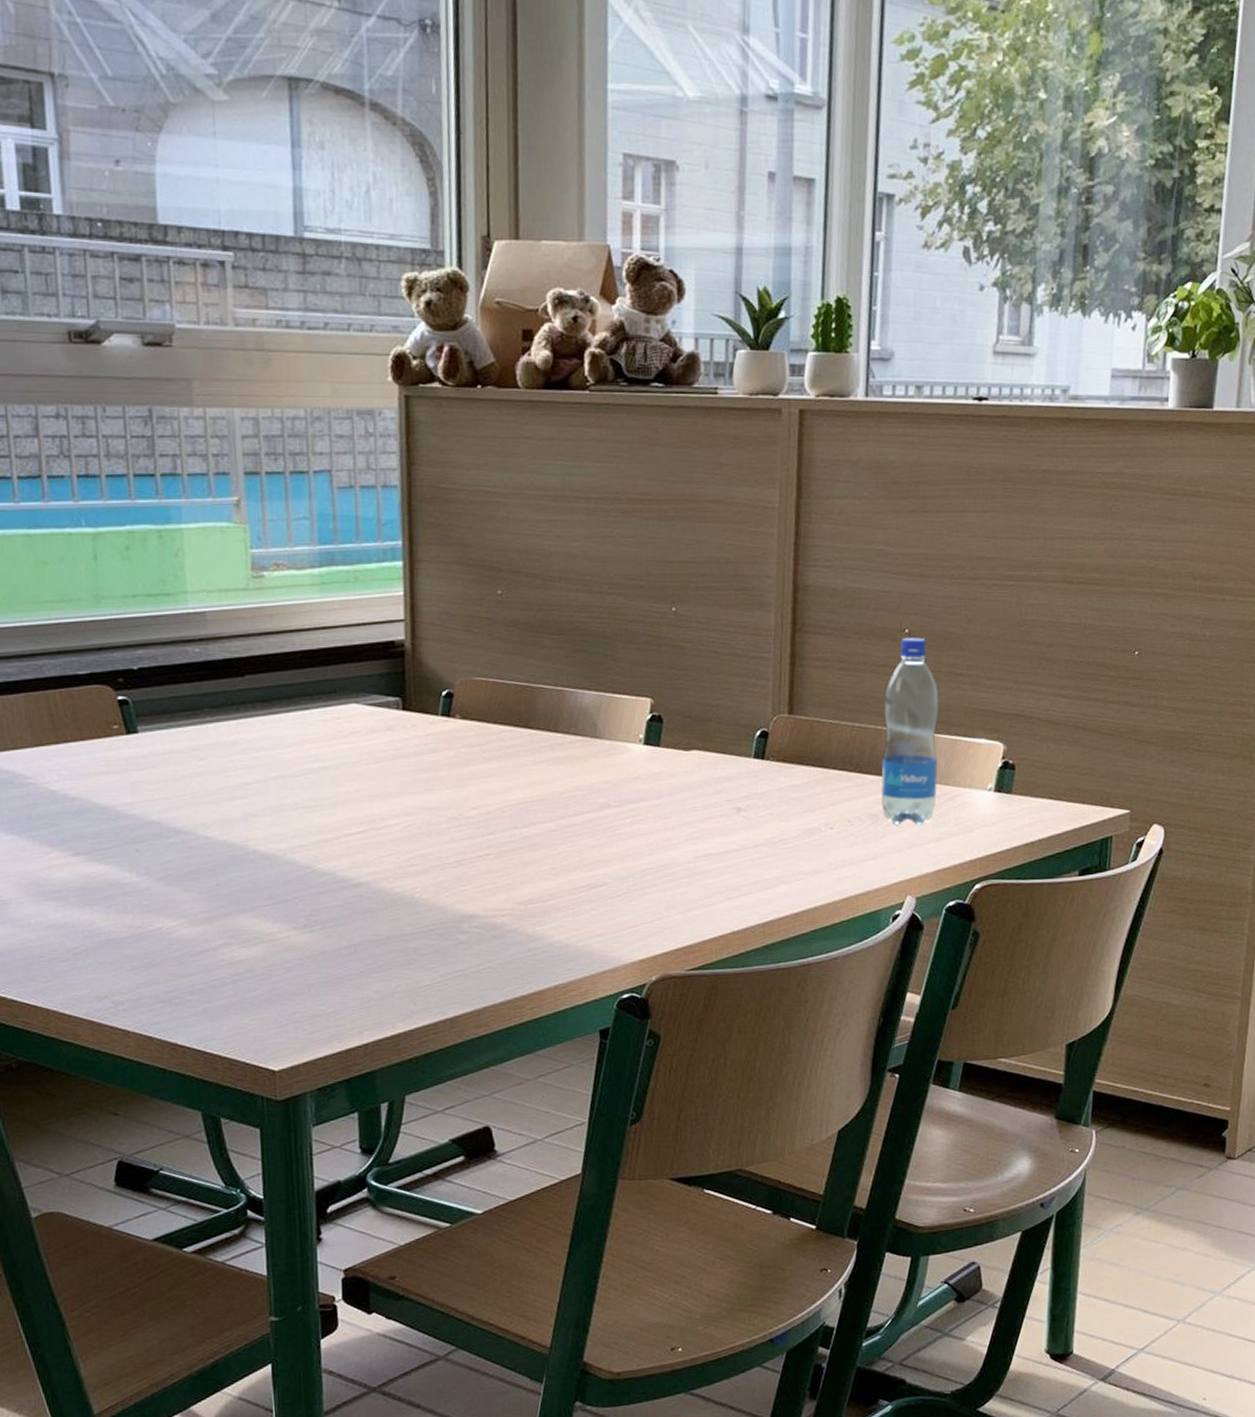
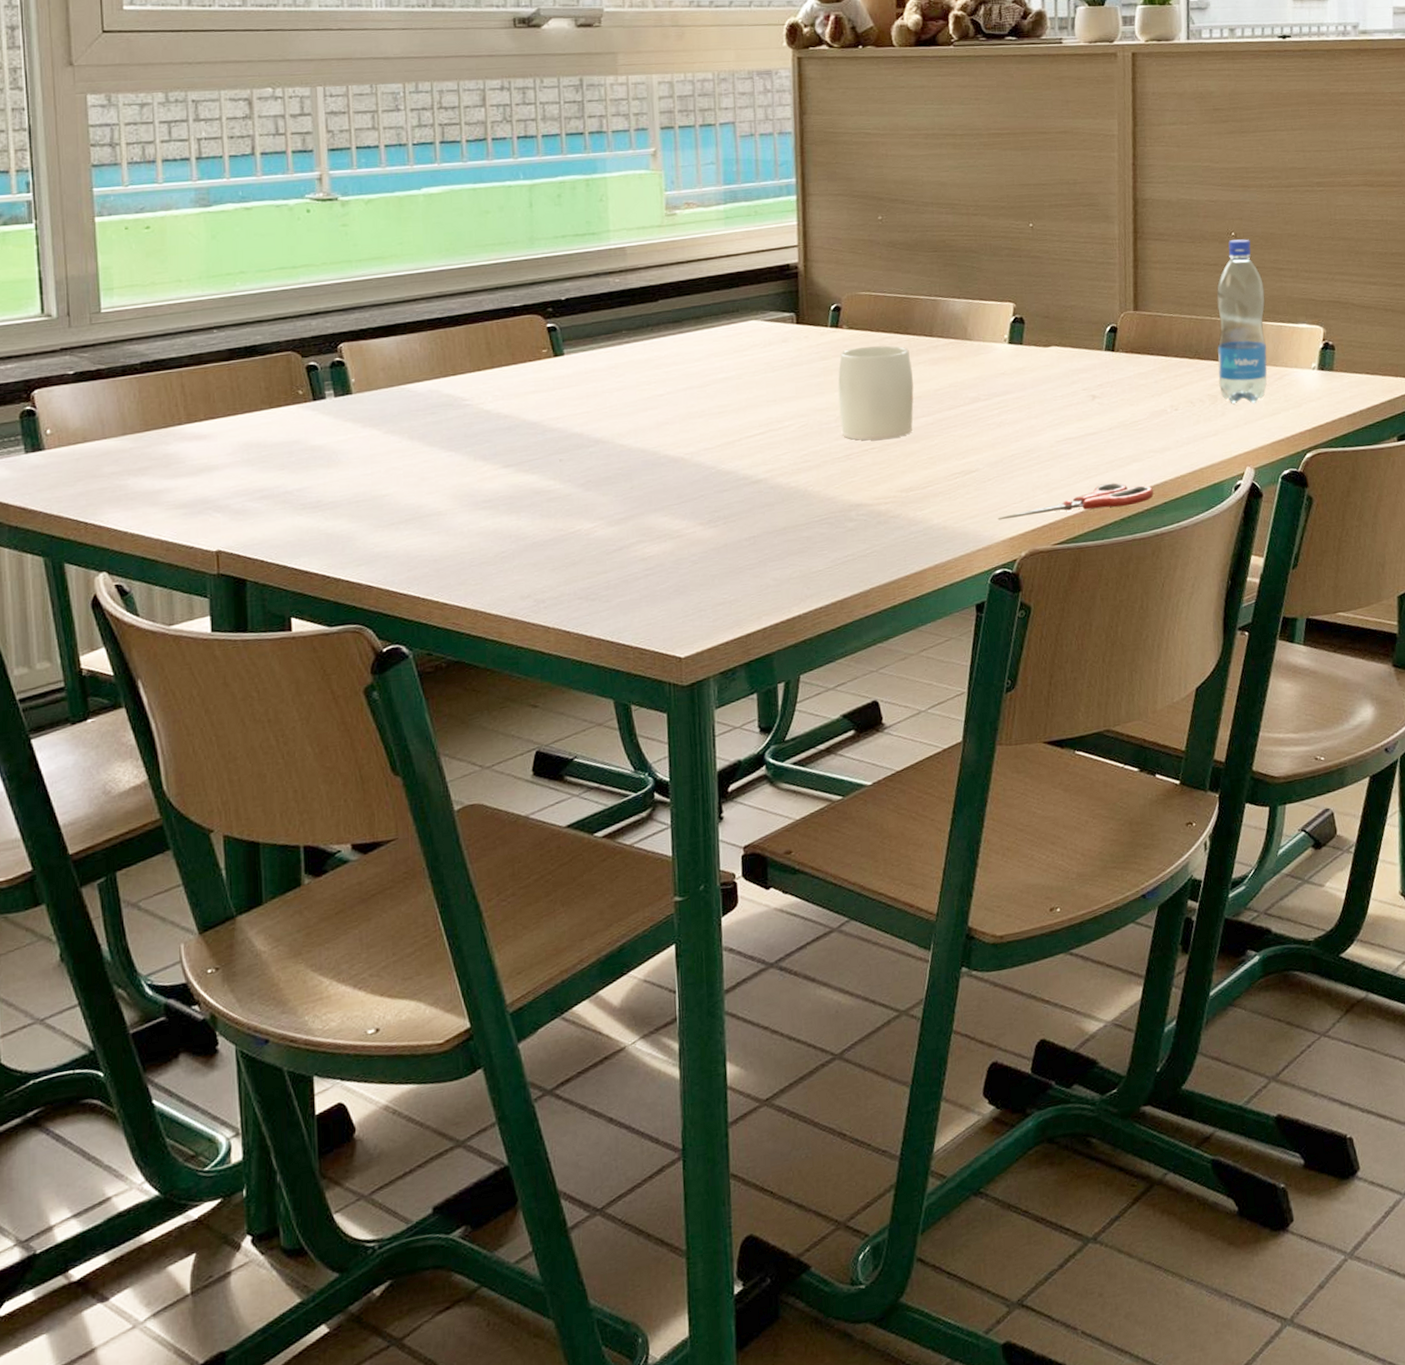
mug: none [449,739,535,846] -> present [837,345,914,441]
scissors: none [626,906,801,941] -> present [997,482,1154,521]

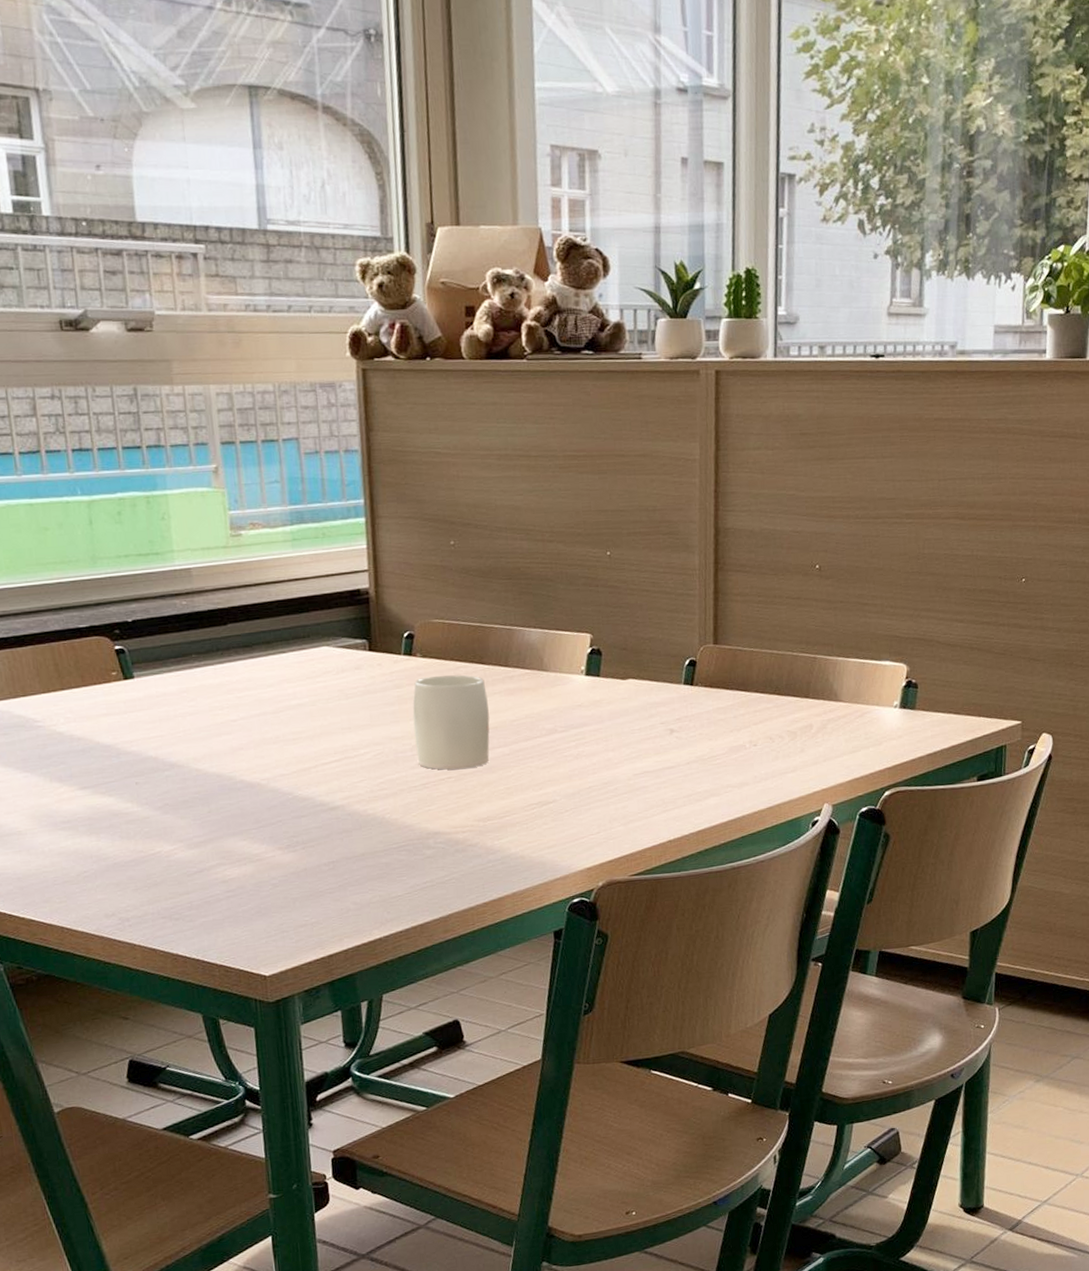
scissors: present [997,482,1154,521] -> none [575,816,731,851]
bottle: present [1216,239,1267,404] -> none [798,572,849,741]

